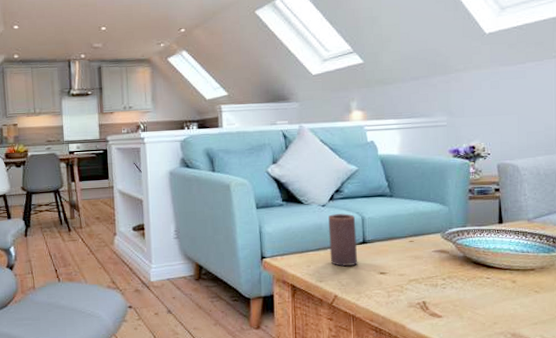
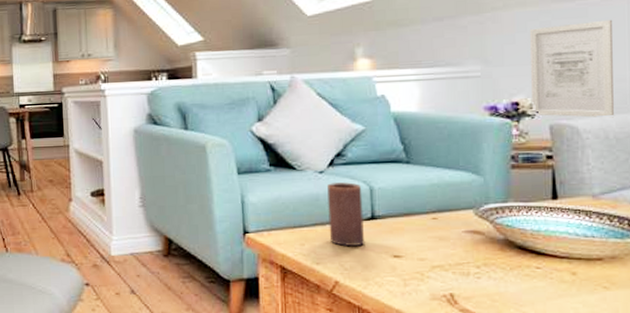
wall art: none [483,80,544,158] -> present [529,19,614,118]

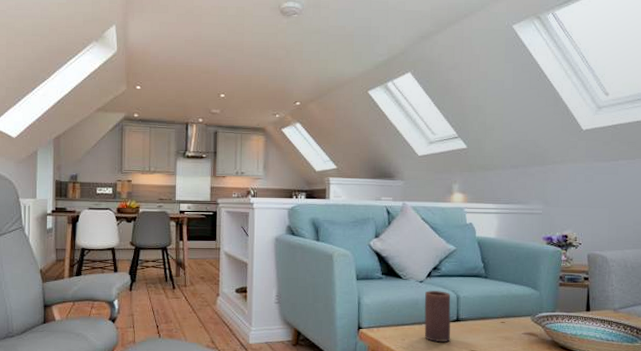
wall art: present [529,19,614,118] -> none [575,177,634,252]

